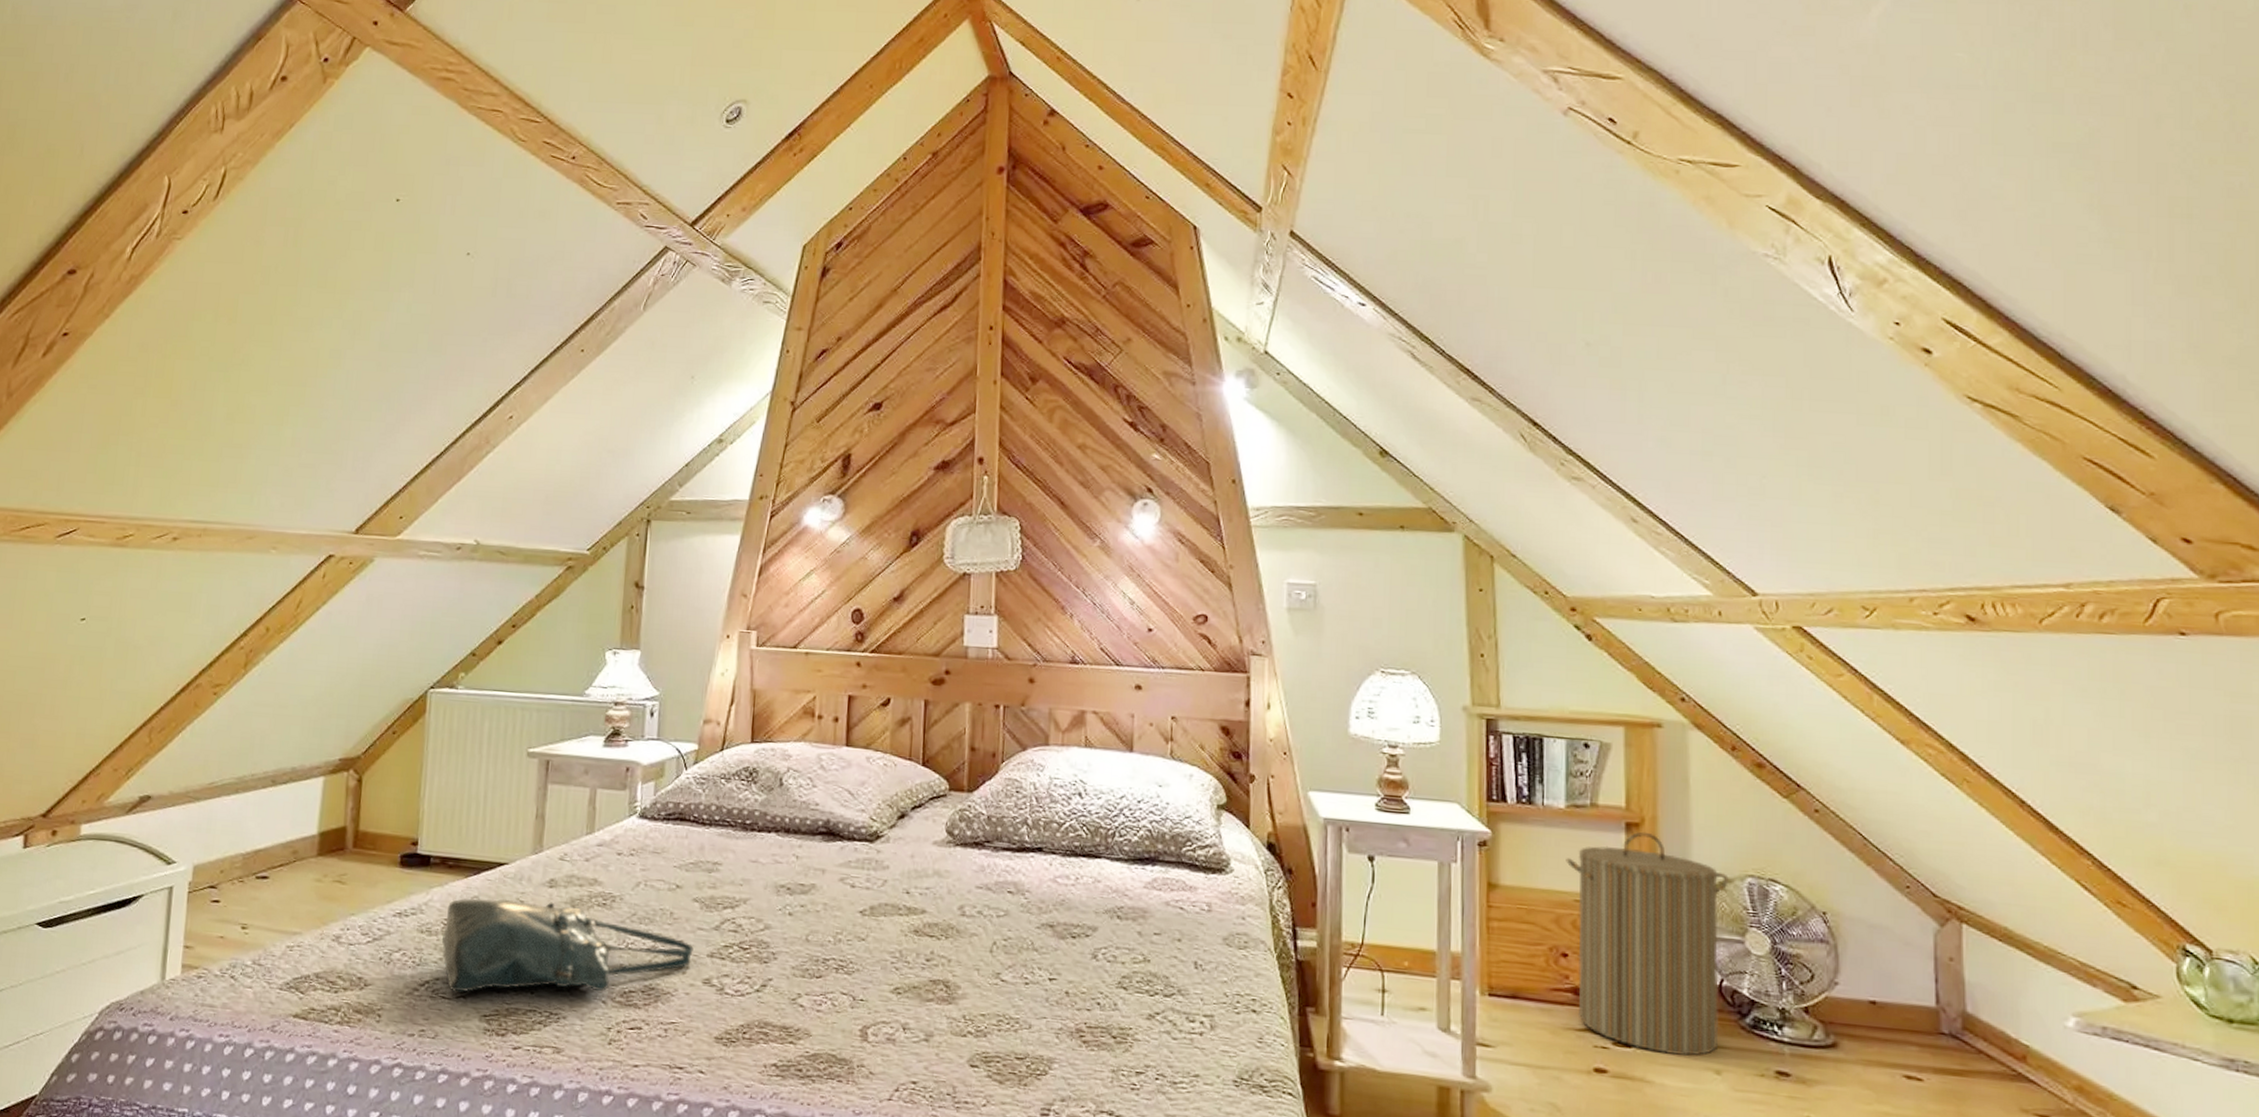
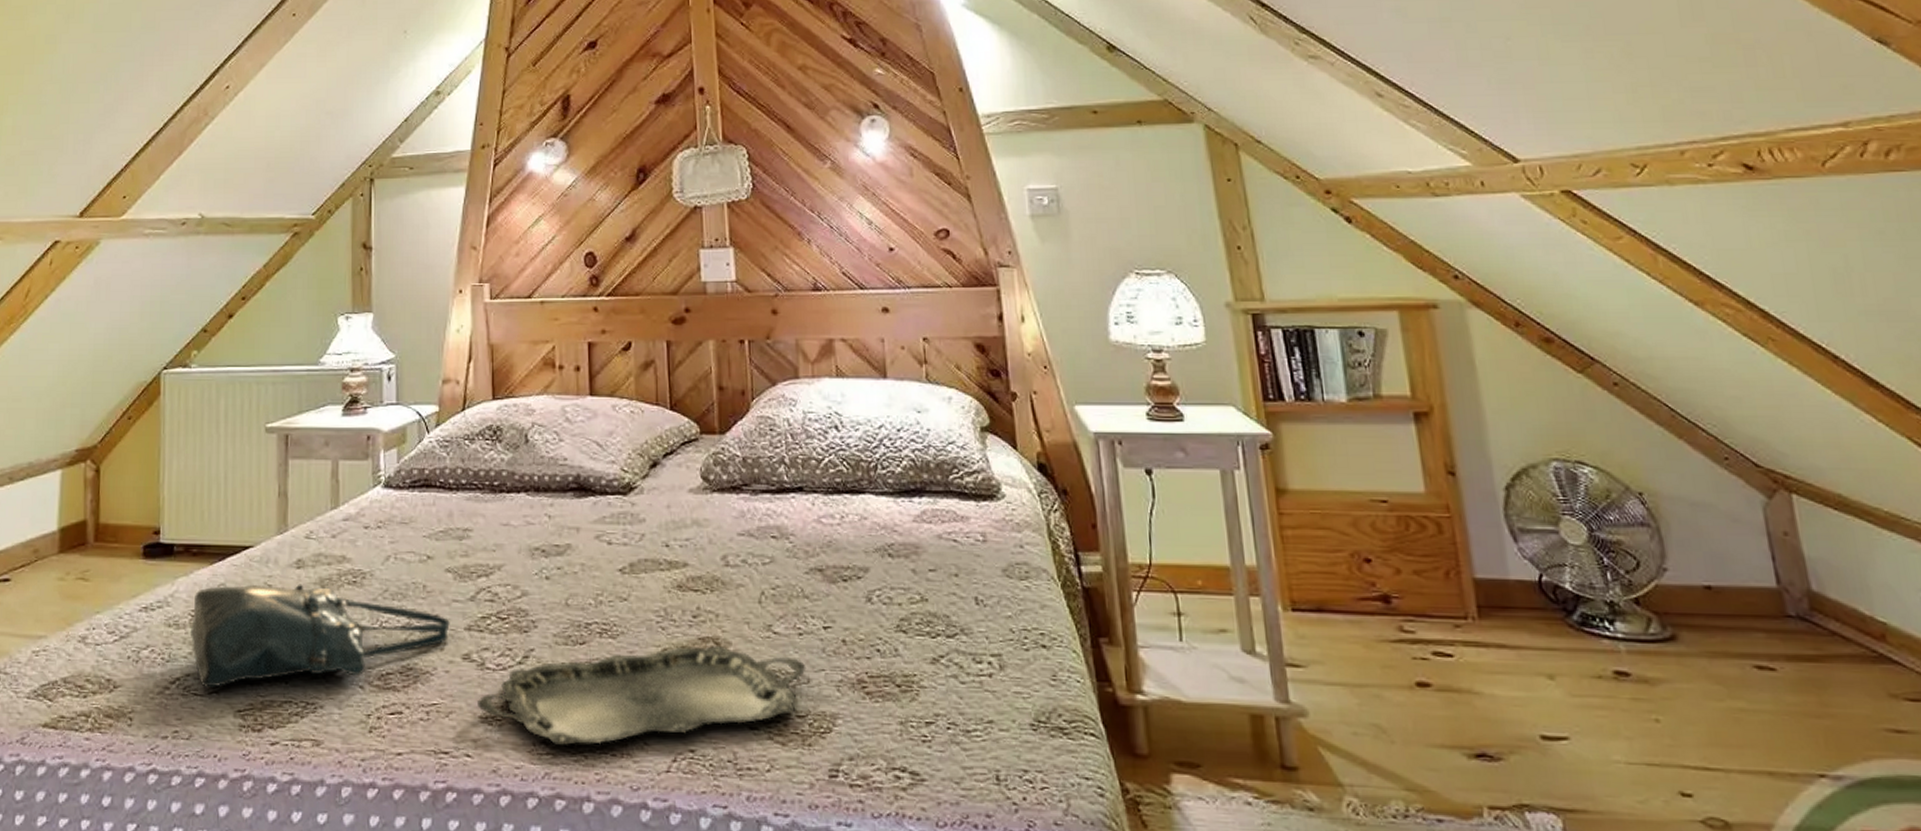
serving tray: none [714,986,1029,1071] -> present [478,646,806,746]
laundry hamper: present [1566,831,1730,1057] -> none [1355,420,1546,662]

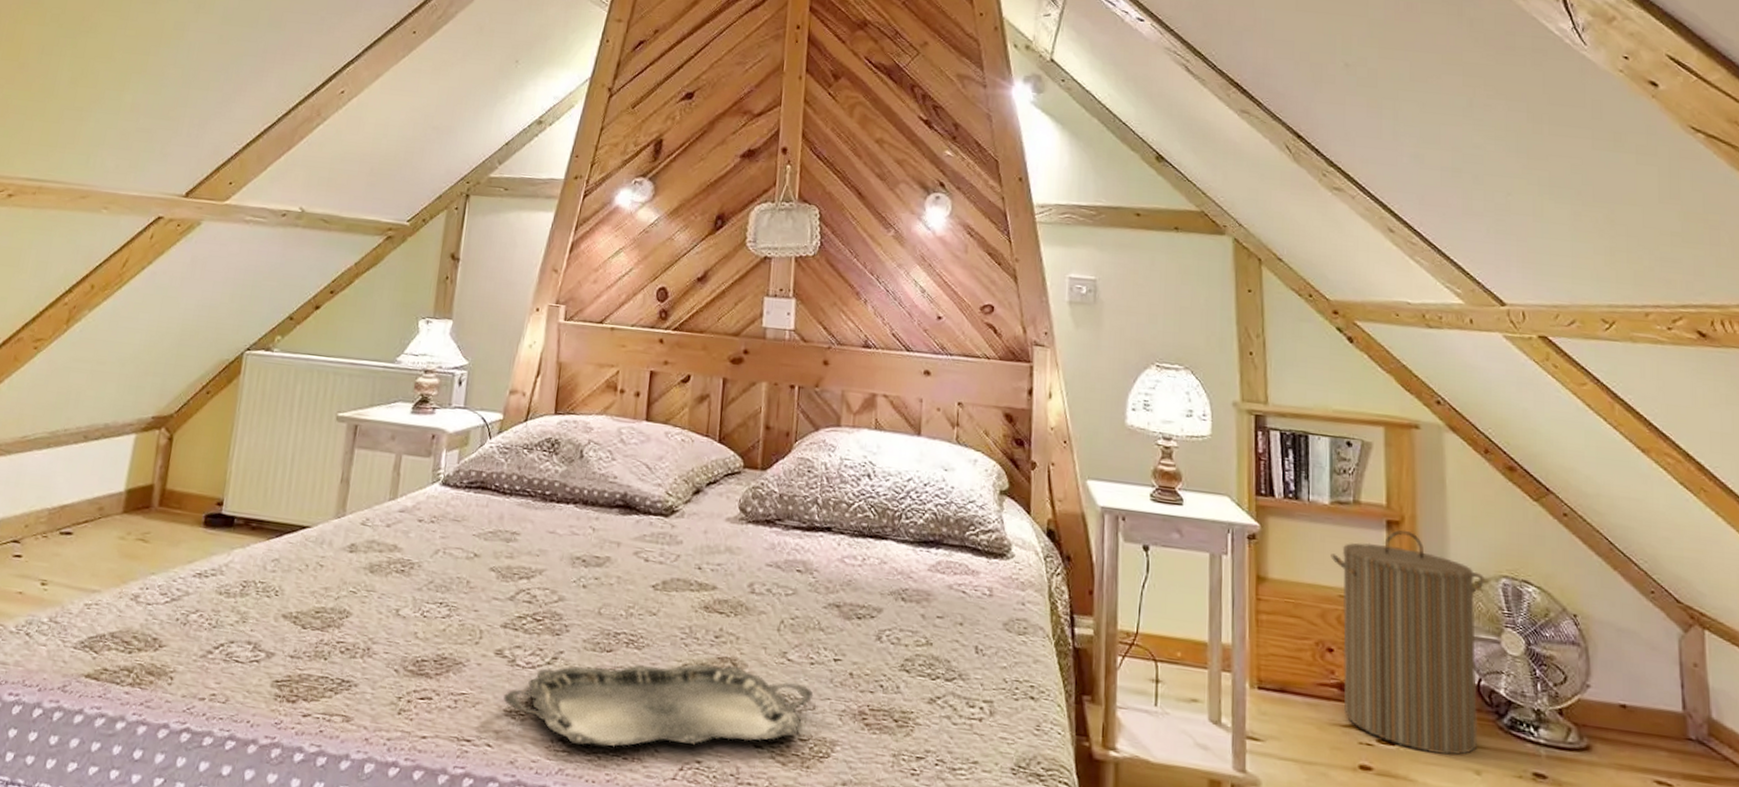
tote bag: present [190,584,450,688] -> none [239,560,488,660]
laundry hamper: none [1355,420,1546,662] -> present [1330,529,1486,756]

